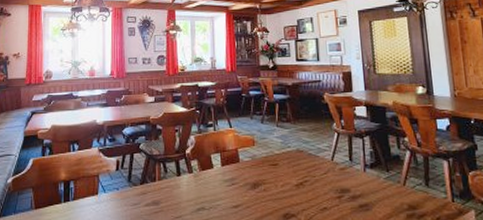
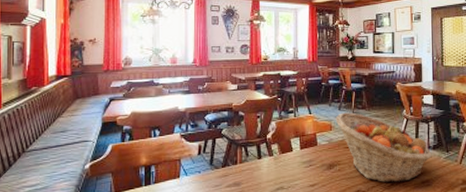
fruit basket: none [258,126,370,205] -> present [335,112,432,182]

